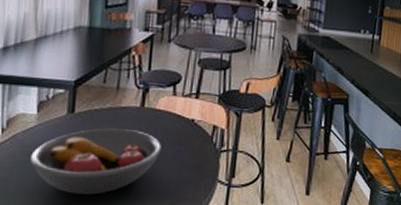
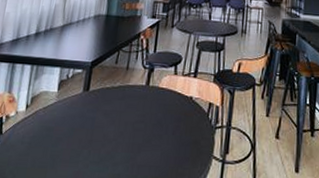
fruit bowl: present [29,128,163,195] -> none [47,105,164,170]

